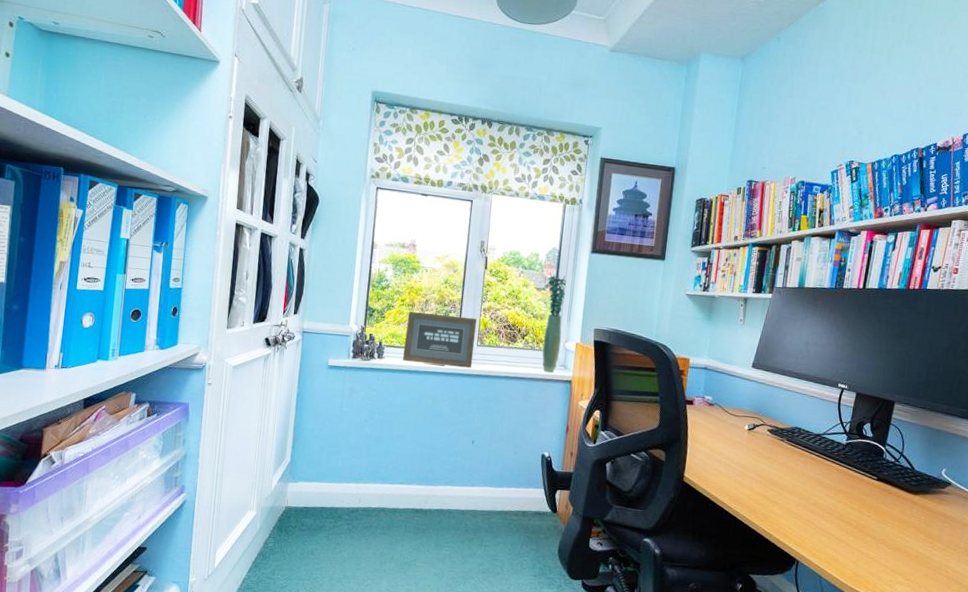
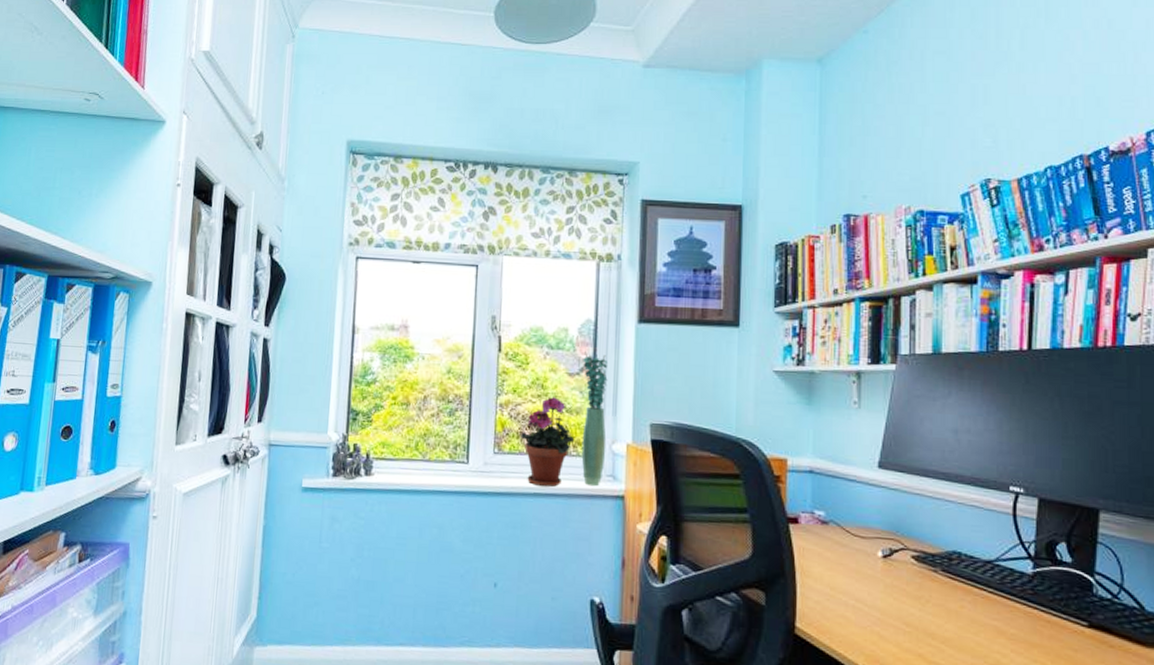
picture frame: present [402,311,477,369] -> none [396,412,492,484]
potted plant: none [498,305,538,373] -> present [521,397,575,488]

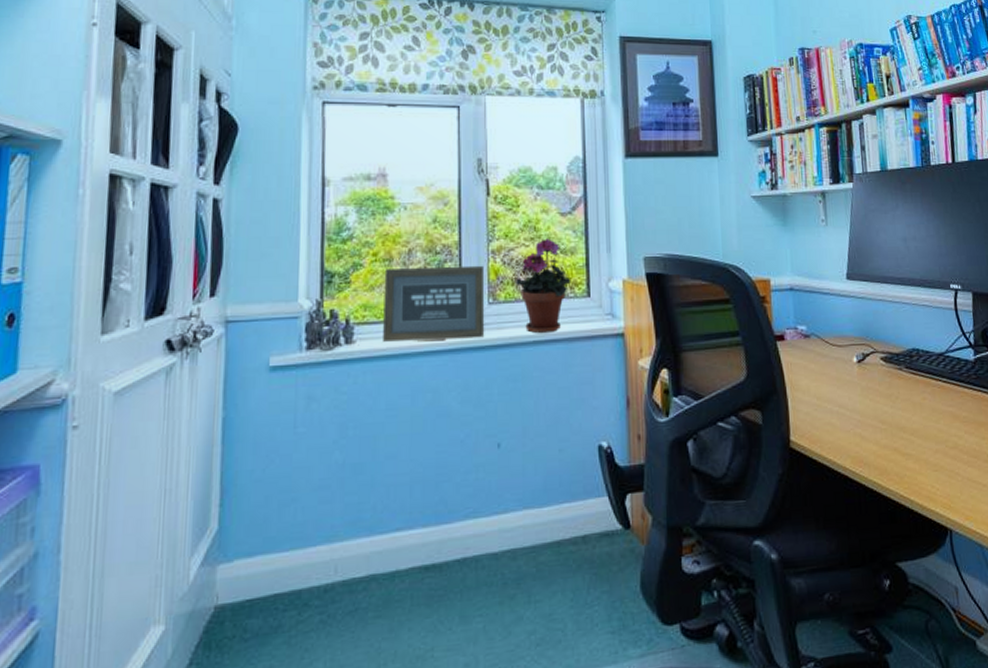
picture frame: none [396,412,492,484] -> present [382,265,485,342]
vase: present [581,351,608,487] -> none [574,189,603,328]

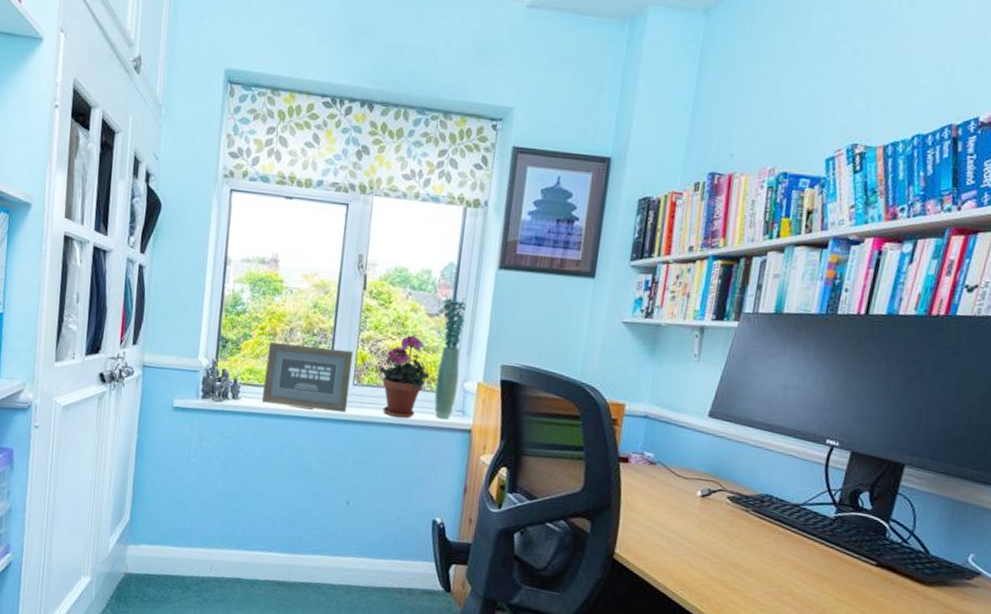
vase: none [574,189,603,328] -> present [434,293,466,421]

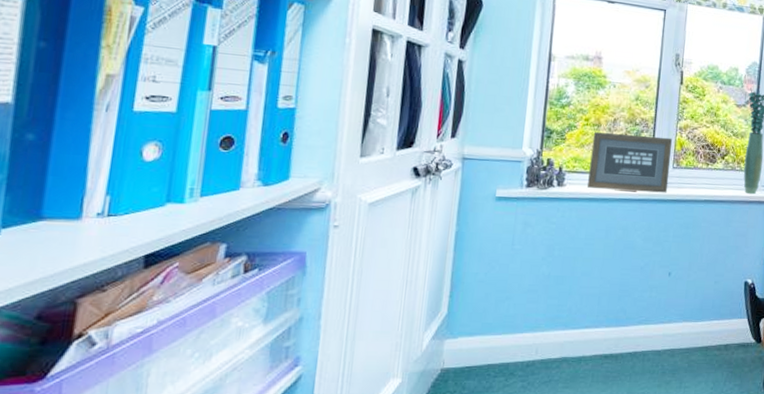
potted plant: present [379,335,430,420] -> none [696,123,739,196]

